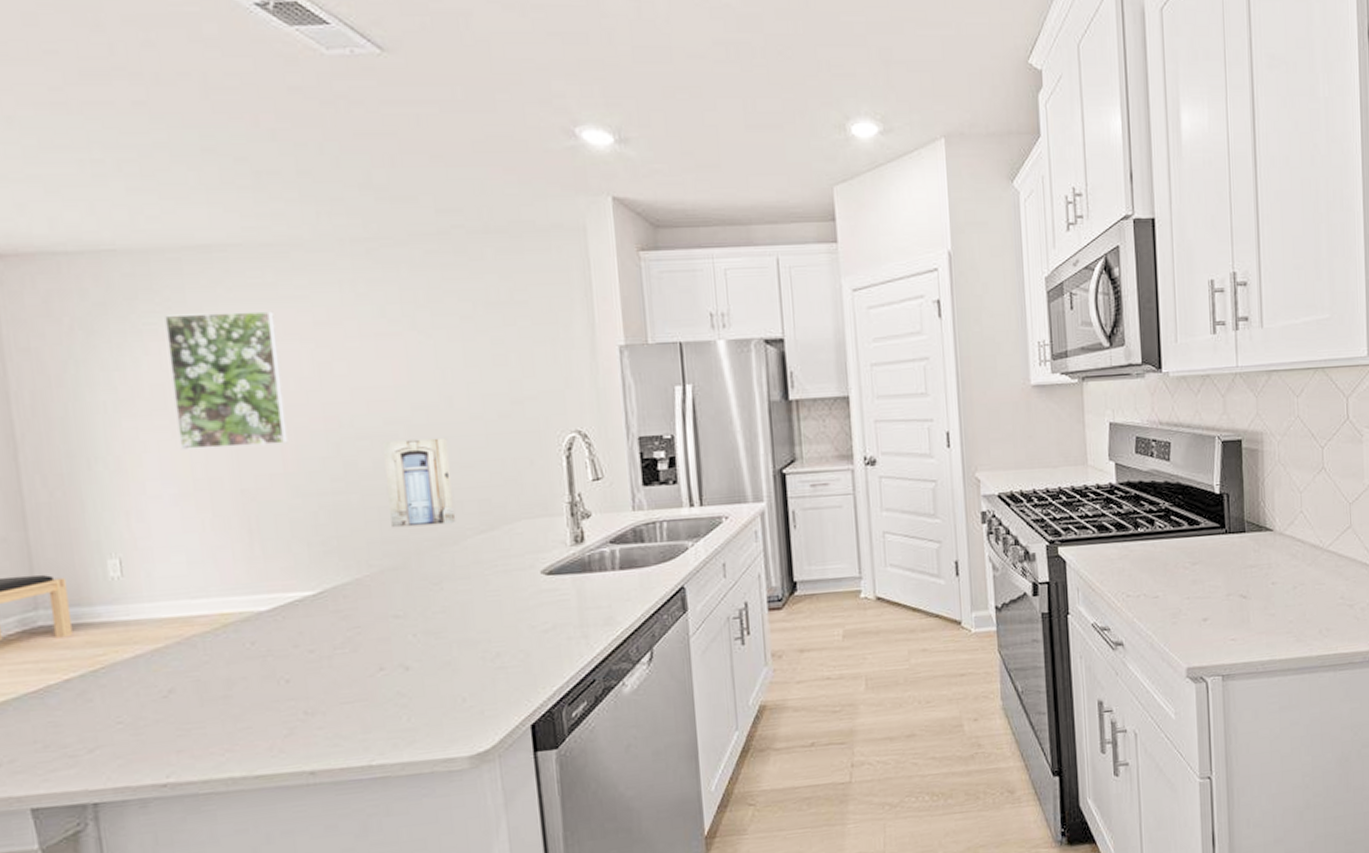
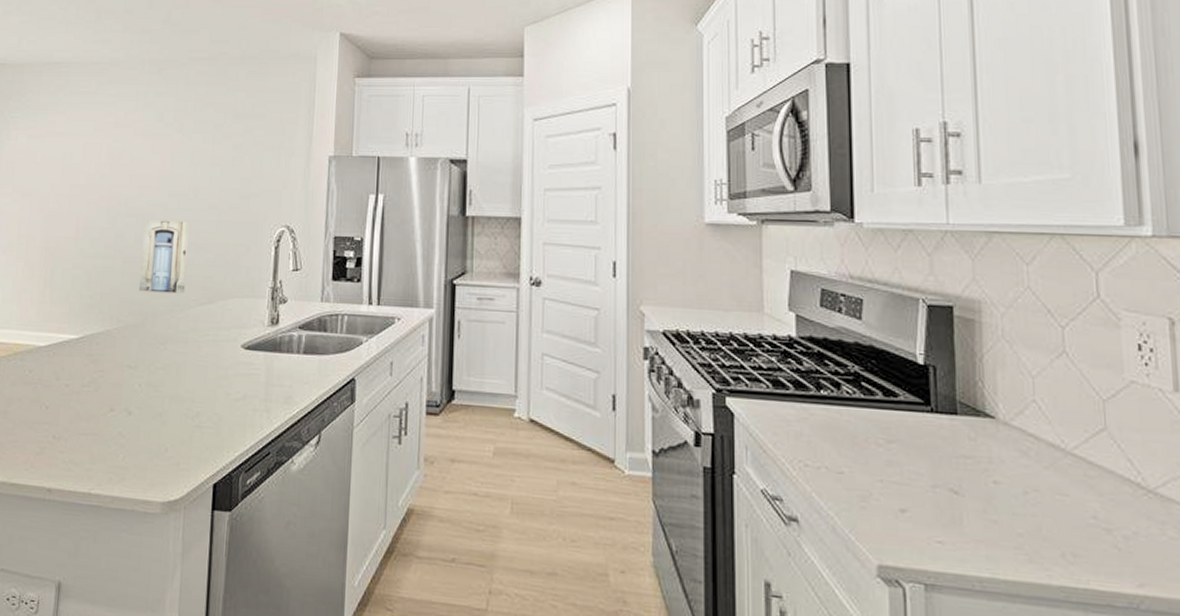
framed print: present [165,311,288,450] -> none [15,111,91,214]

